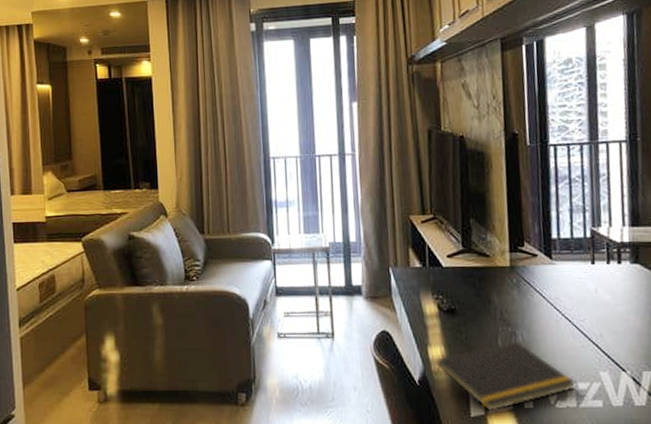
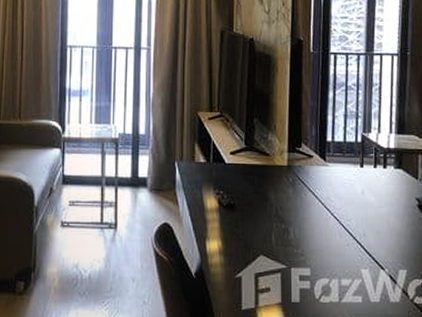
notepad: present [435,342,576,412] -> none [211,238,340,306]

